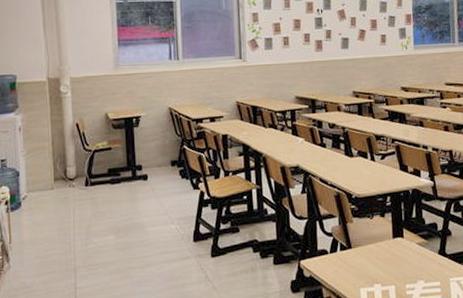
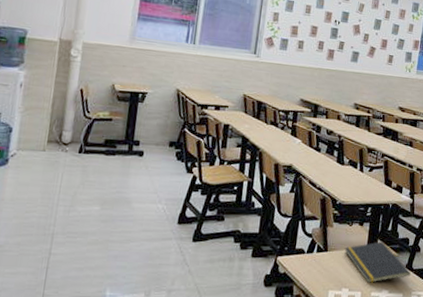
notepad: none [369,230,445,275] -> present [345,241,411,283]

